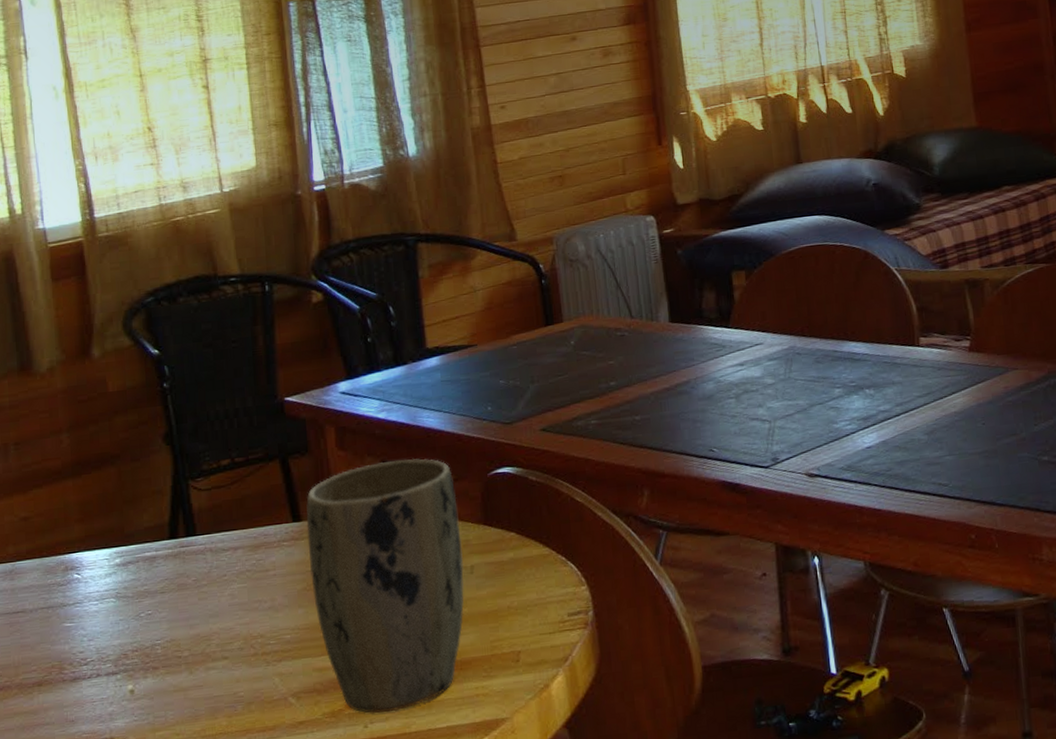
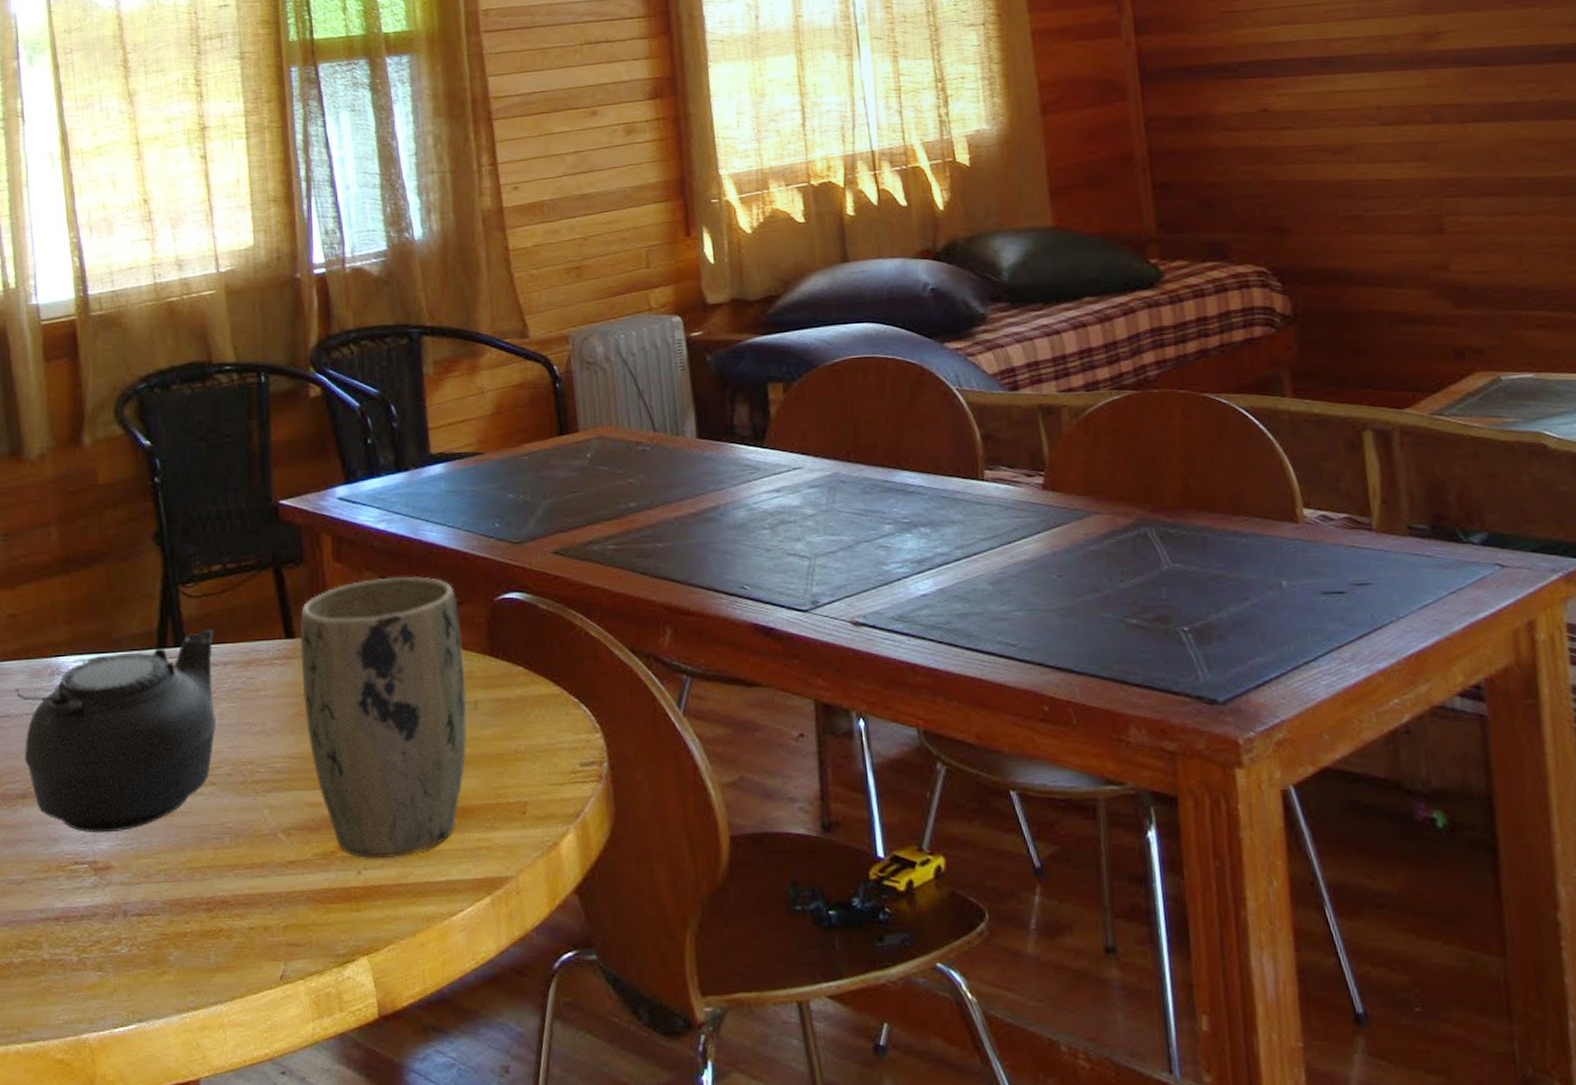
teapot: none [29,518,228,712] -> present [15,629,217,833]

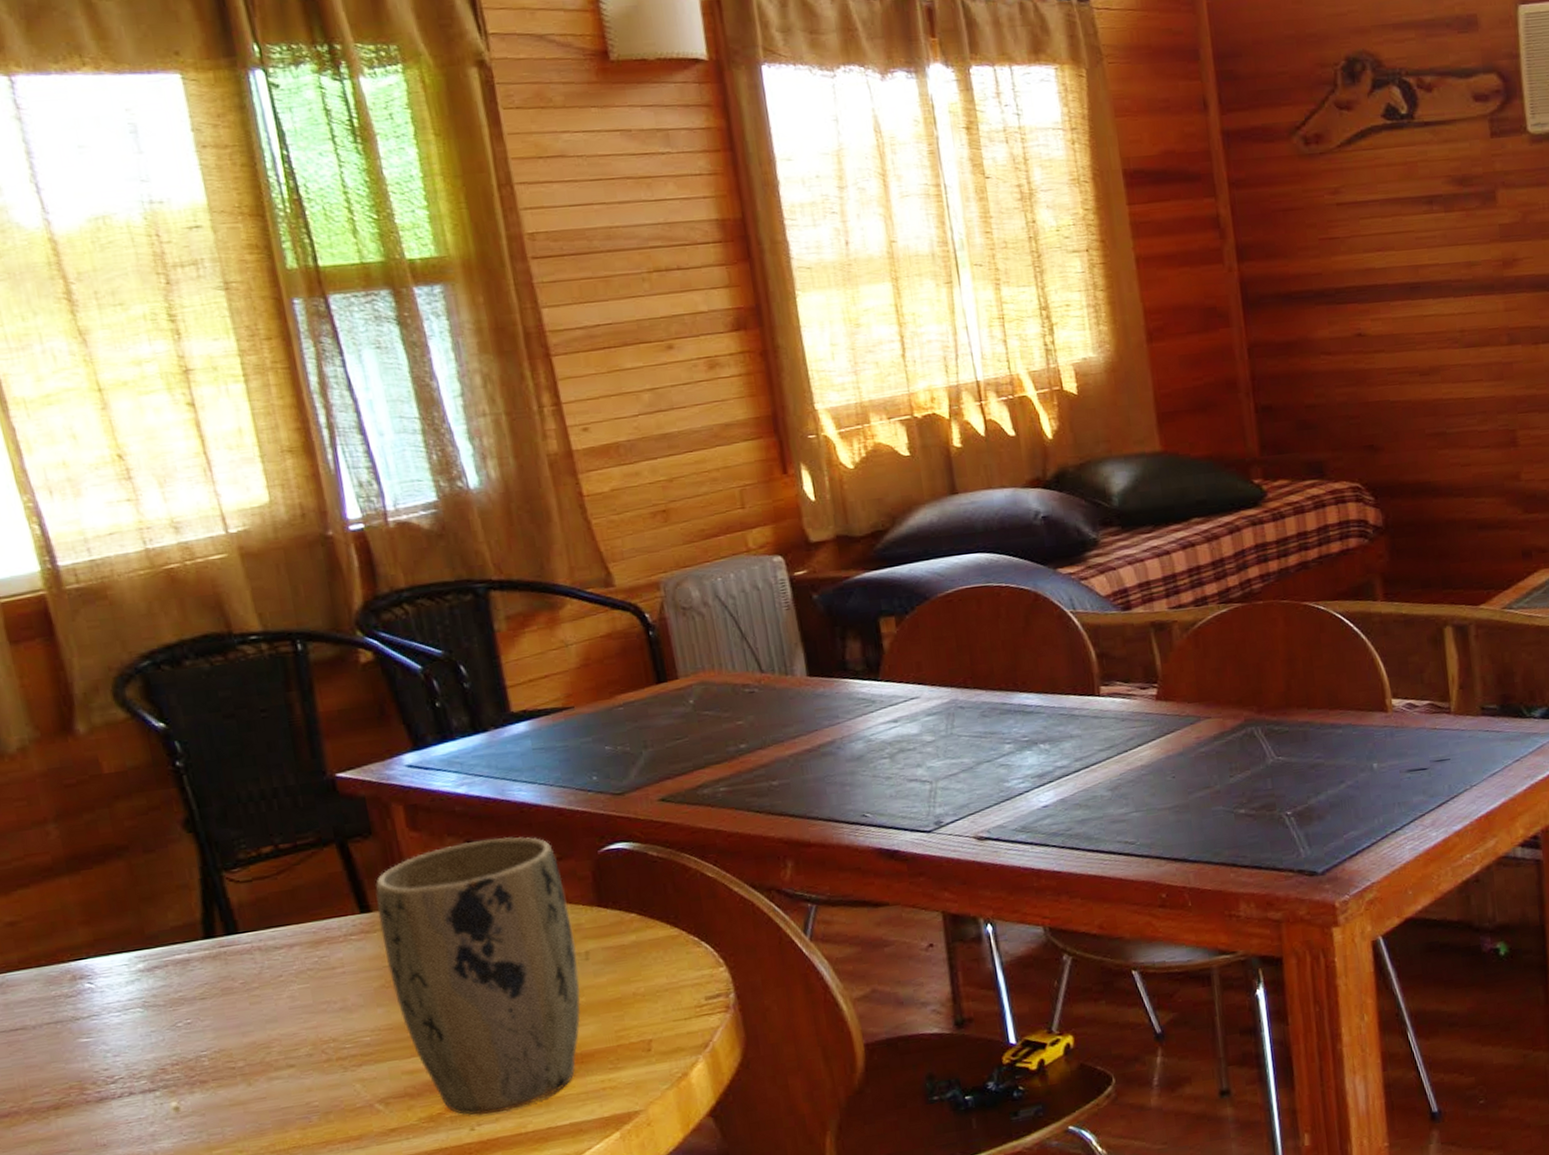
teapot: present [15,629,217,833] -> none [27,912,288,1133]

